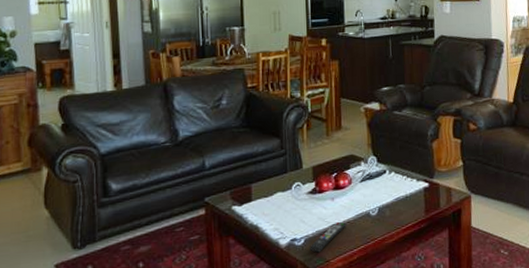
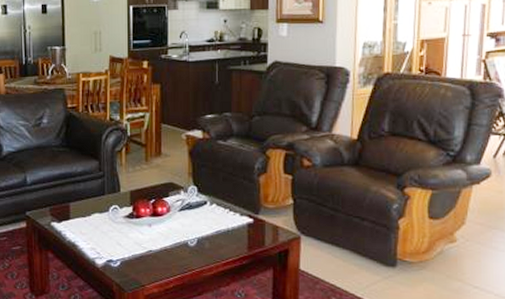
remote control: present [310,221,346,253] -> none [125,248,163,276]

